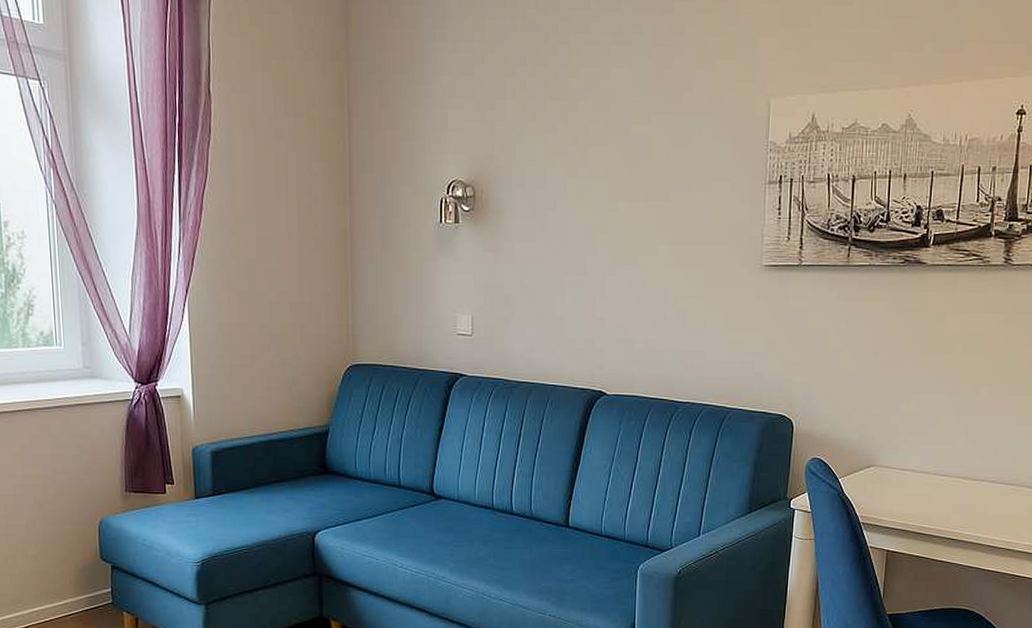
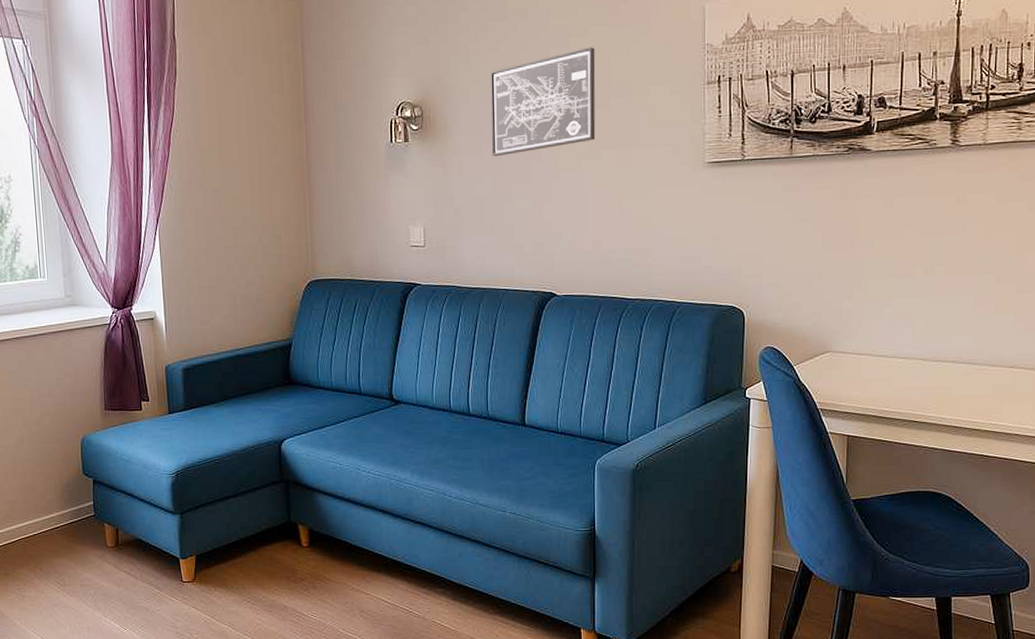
wall art: none [545,136,657,245] -> present [489,47,596,157]

